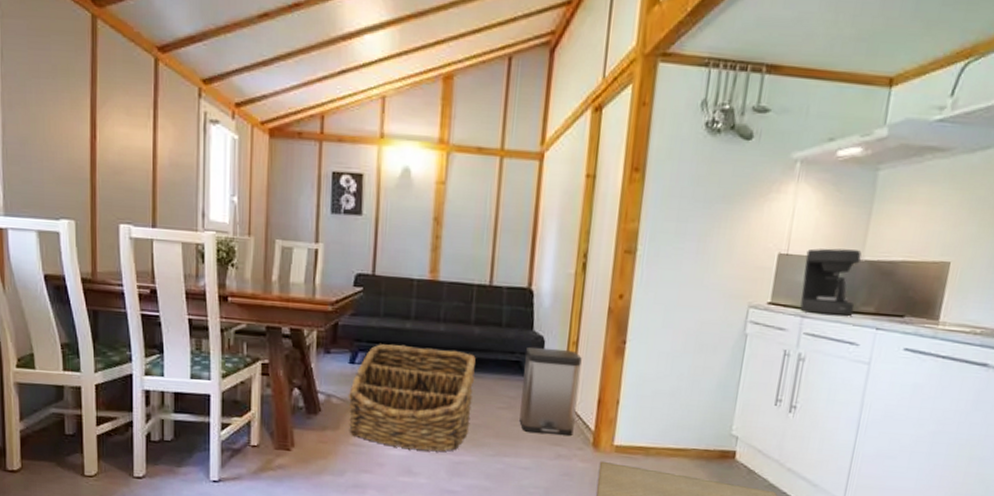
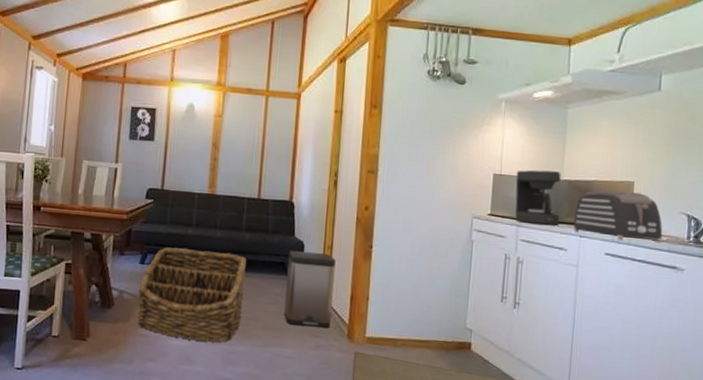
toaster: none [869,273,978,337] -> present [573,190,663,244]

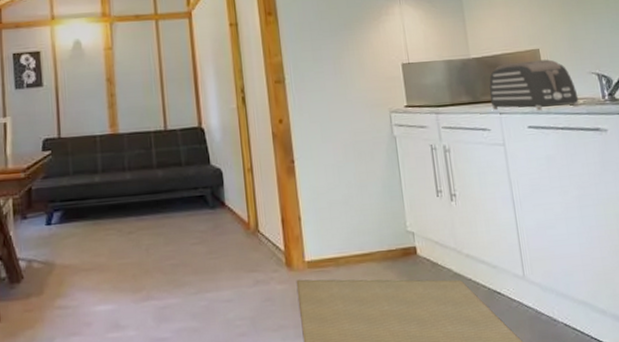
basket: present [137,247,247,342] -> none [48,195,169,303]
pedal bin: present [284,250,336,329] -> none [207,177,266,263]
coffee maker: present [515,170,561,226] -> none [424,51,477,109]

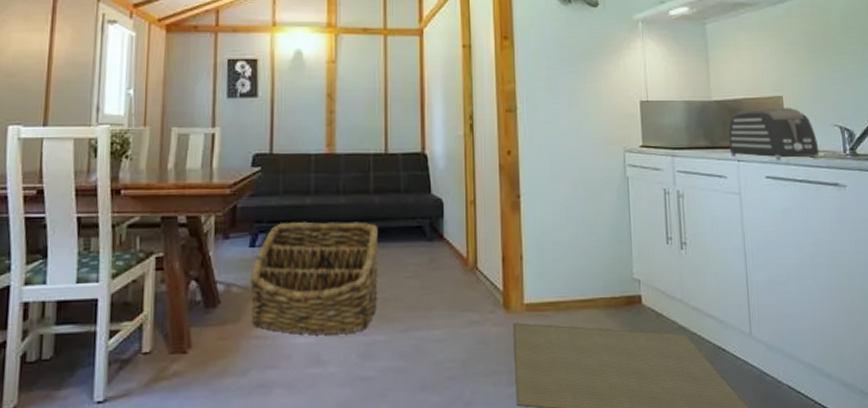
basket: none [48,195,169,303] -> present [249,221,379,335]

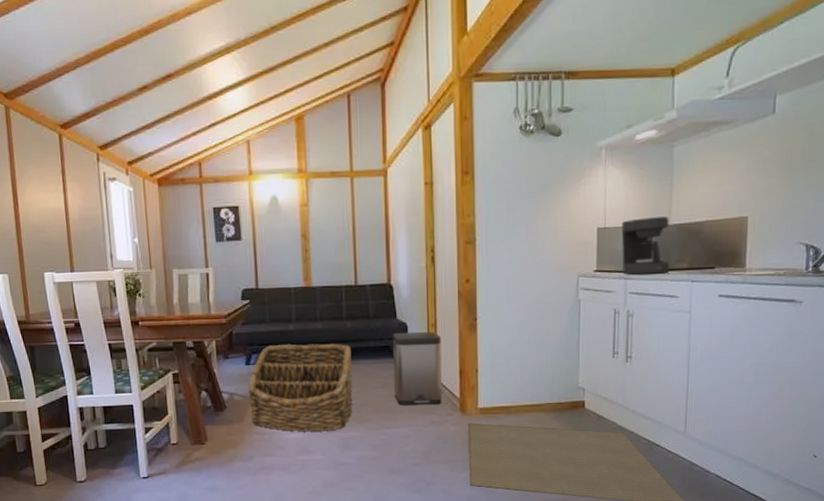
pedal bin: none [425,209,483,301] -> present [392,331,442,406]
coffee maker: none [663,92,715,153] -> present [621,216,670,275]
toaster: present [728,108,820,161] -> none [684,228,780,280]

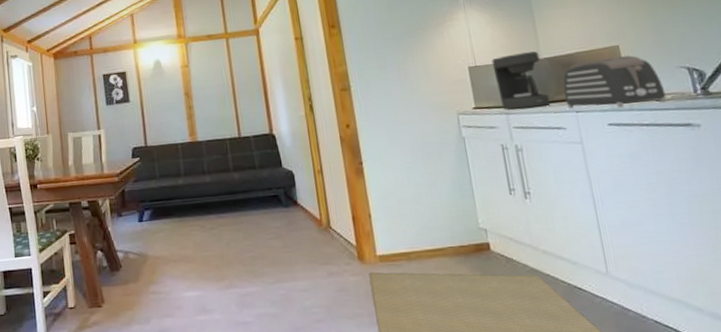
basket: present [247,343,353,432] -> none [141,195,248,290]
pedal bin: present [392,331,442,406] -> none [280,178,338,257]
toaster: none [684,228,780,280] -> present [563,55,667,109]

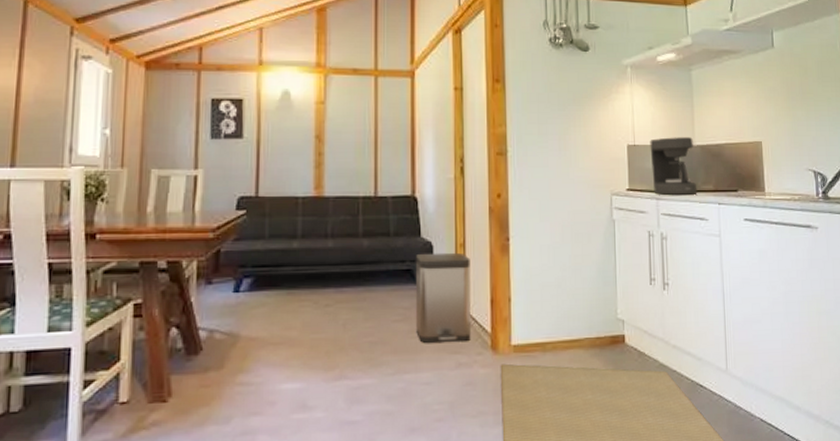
pedal bin: none [280,178,338,257] -> present [415,252,471,344]
toaster: present [563,55,667,109] -> none [710,153,795,204]

